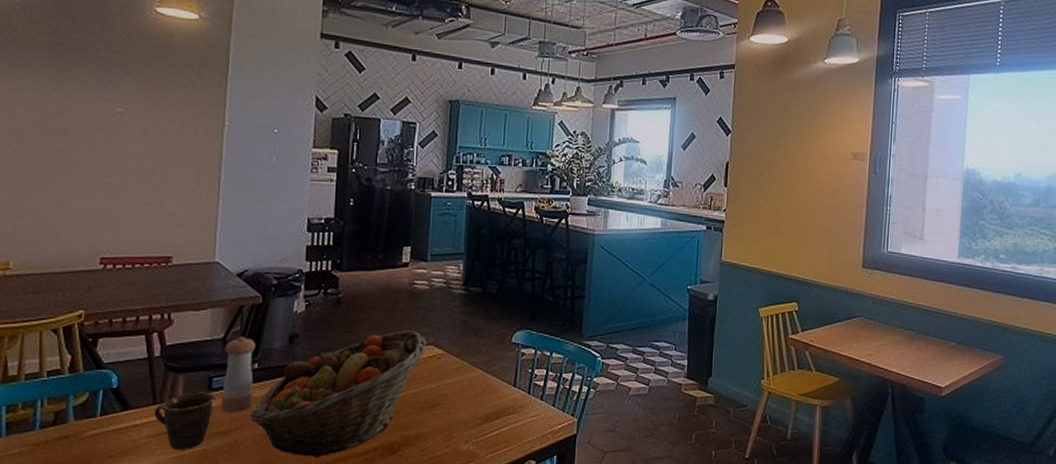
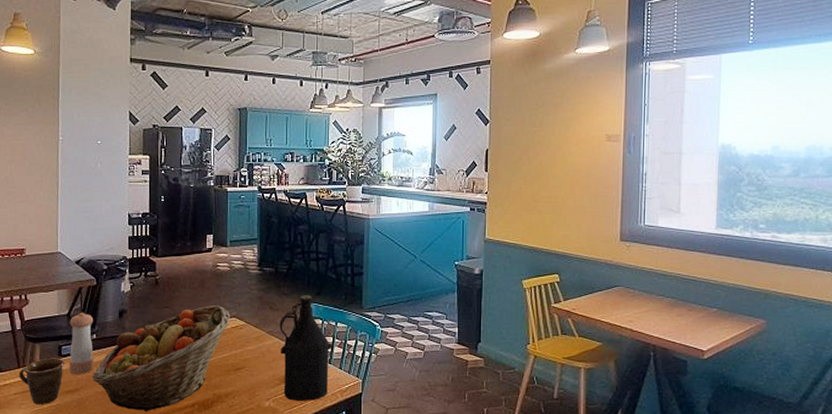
bottle: none [485,320,546,443] -> present [279,295,333,401]

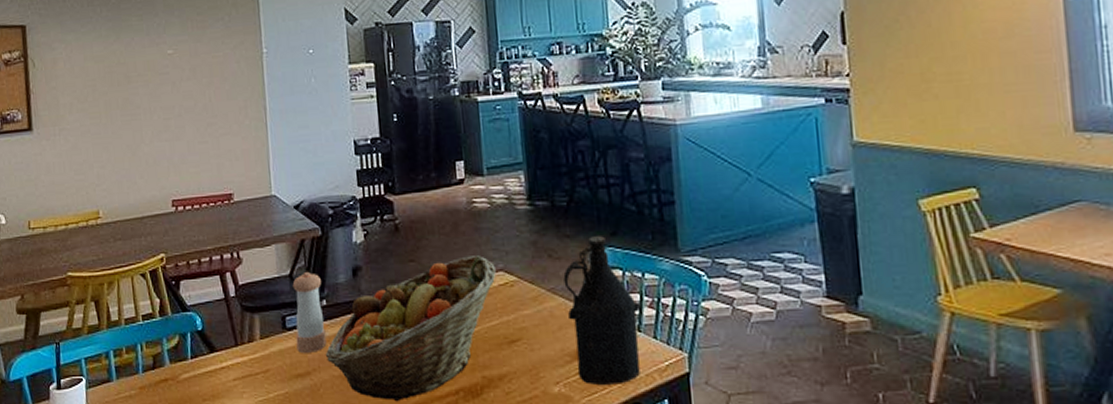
mug: present [19,358,65,404] -> none [237,332,292,393]

